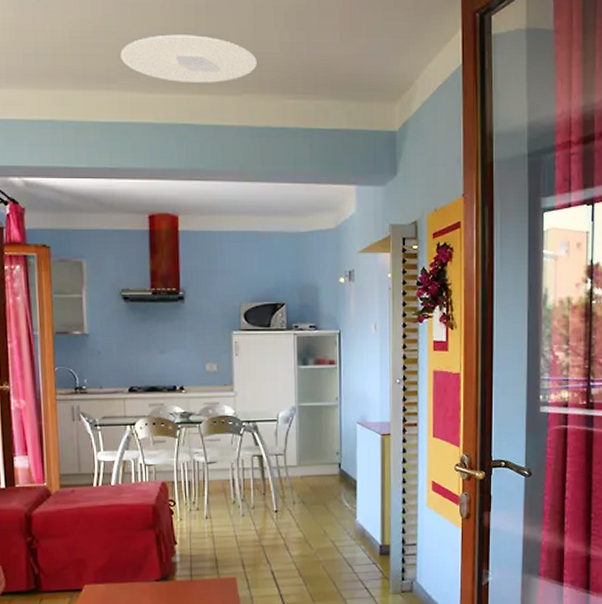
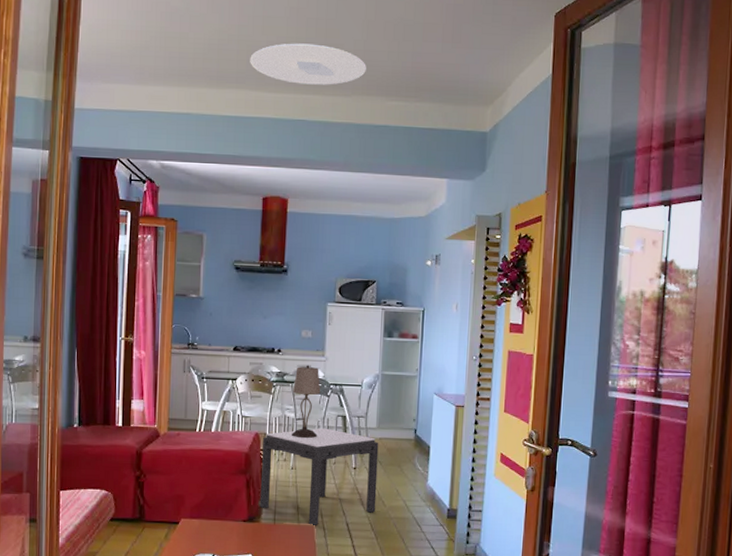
side table: none [171,470,302,578] -> present [259,428,379,525]
table lamp: none [200,402,233,484] -> present [292,365,321,439]

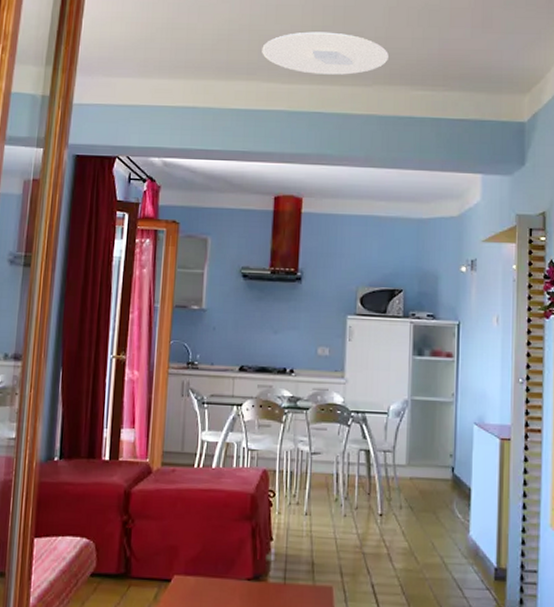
side table: present [259,428,379,525] -> none [267,464,409,587]
table lamp: present [292,365,321,439] -> none [306,388,340,478]

